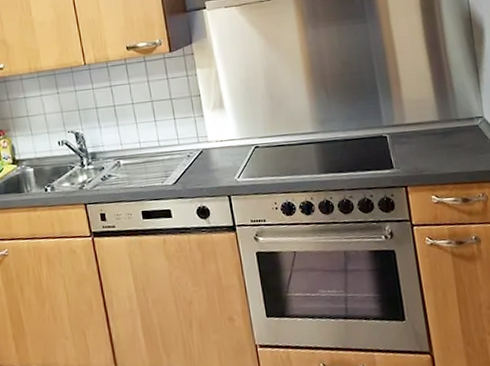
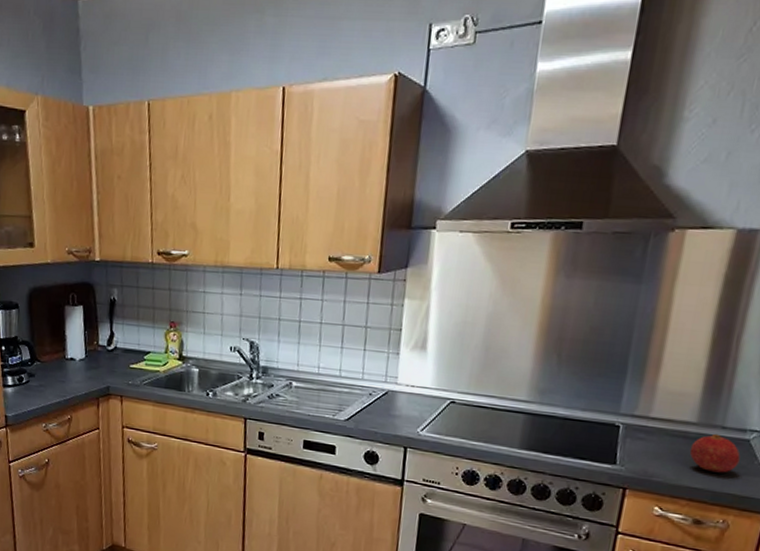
fruit: none [440,125,477,157] -> present [689,433,741,473]

